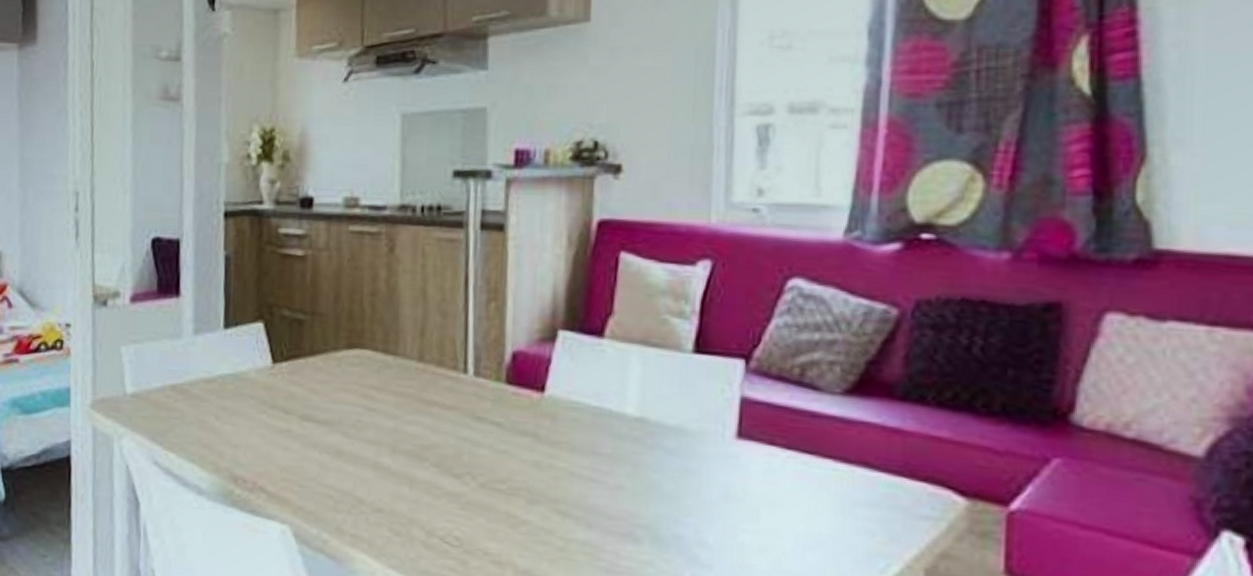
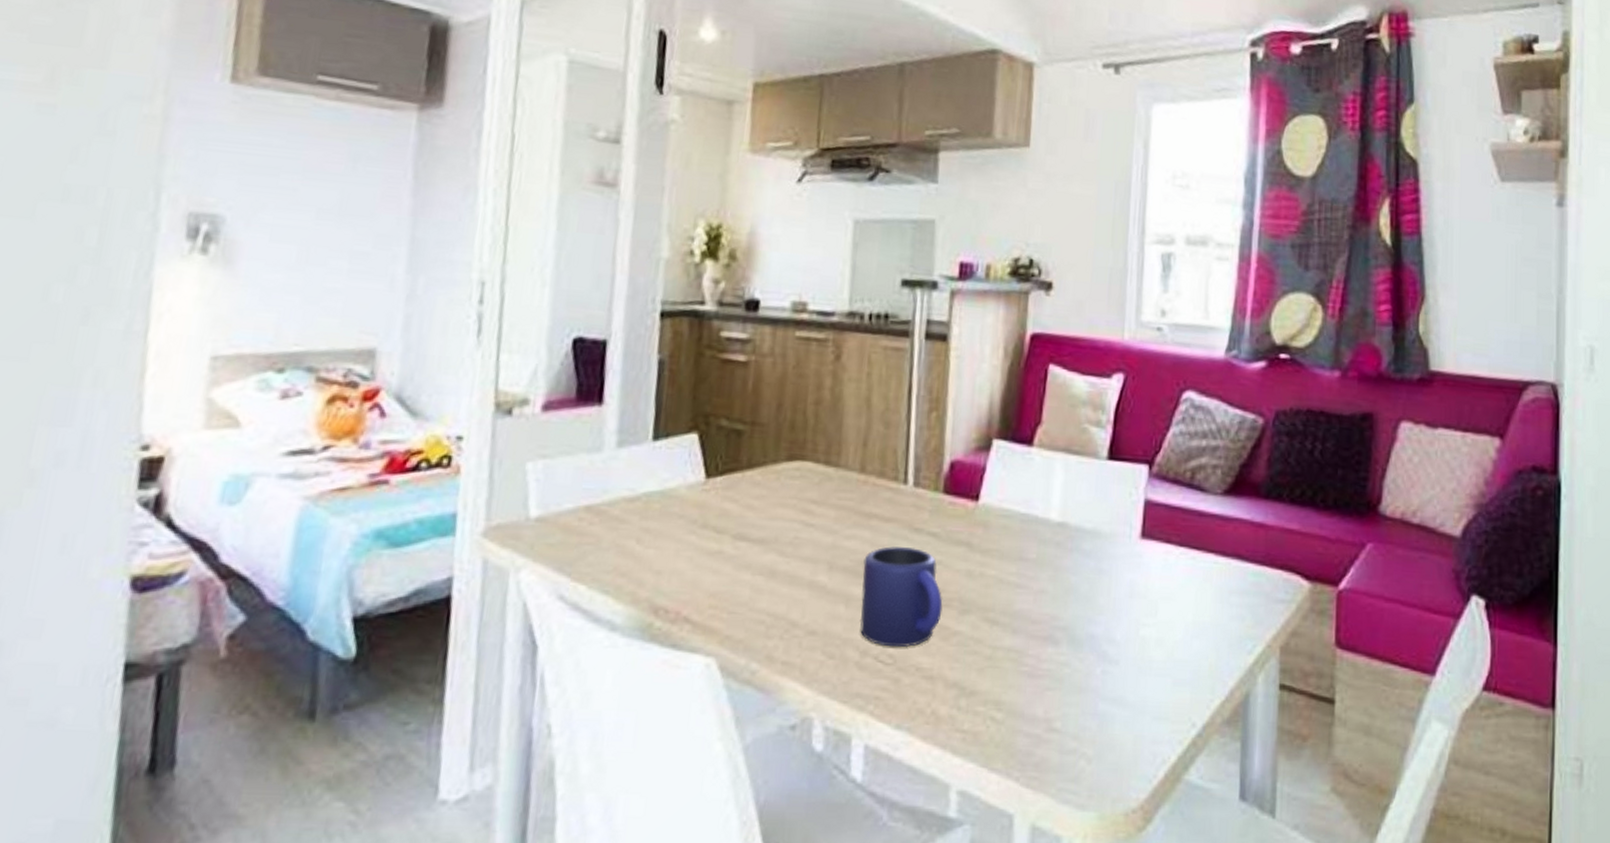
mug: none [424,433,510,532] -> present [859,546,943,648]

